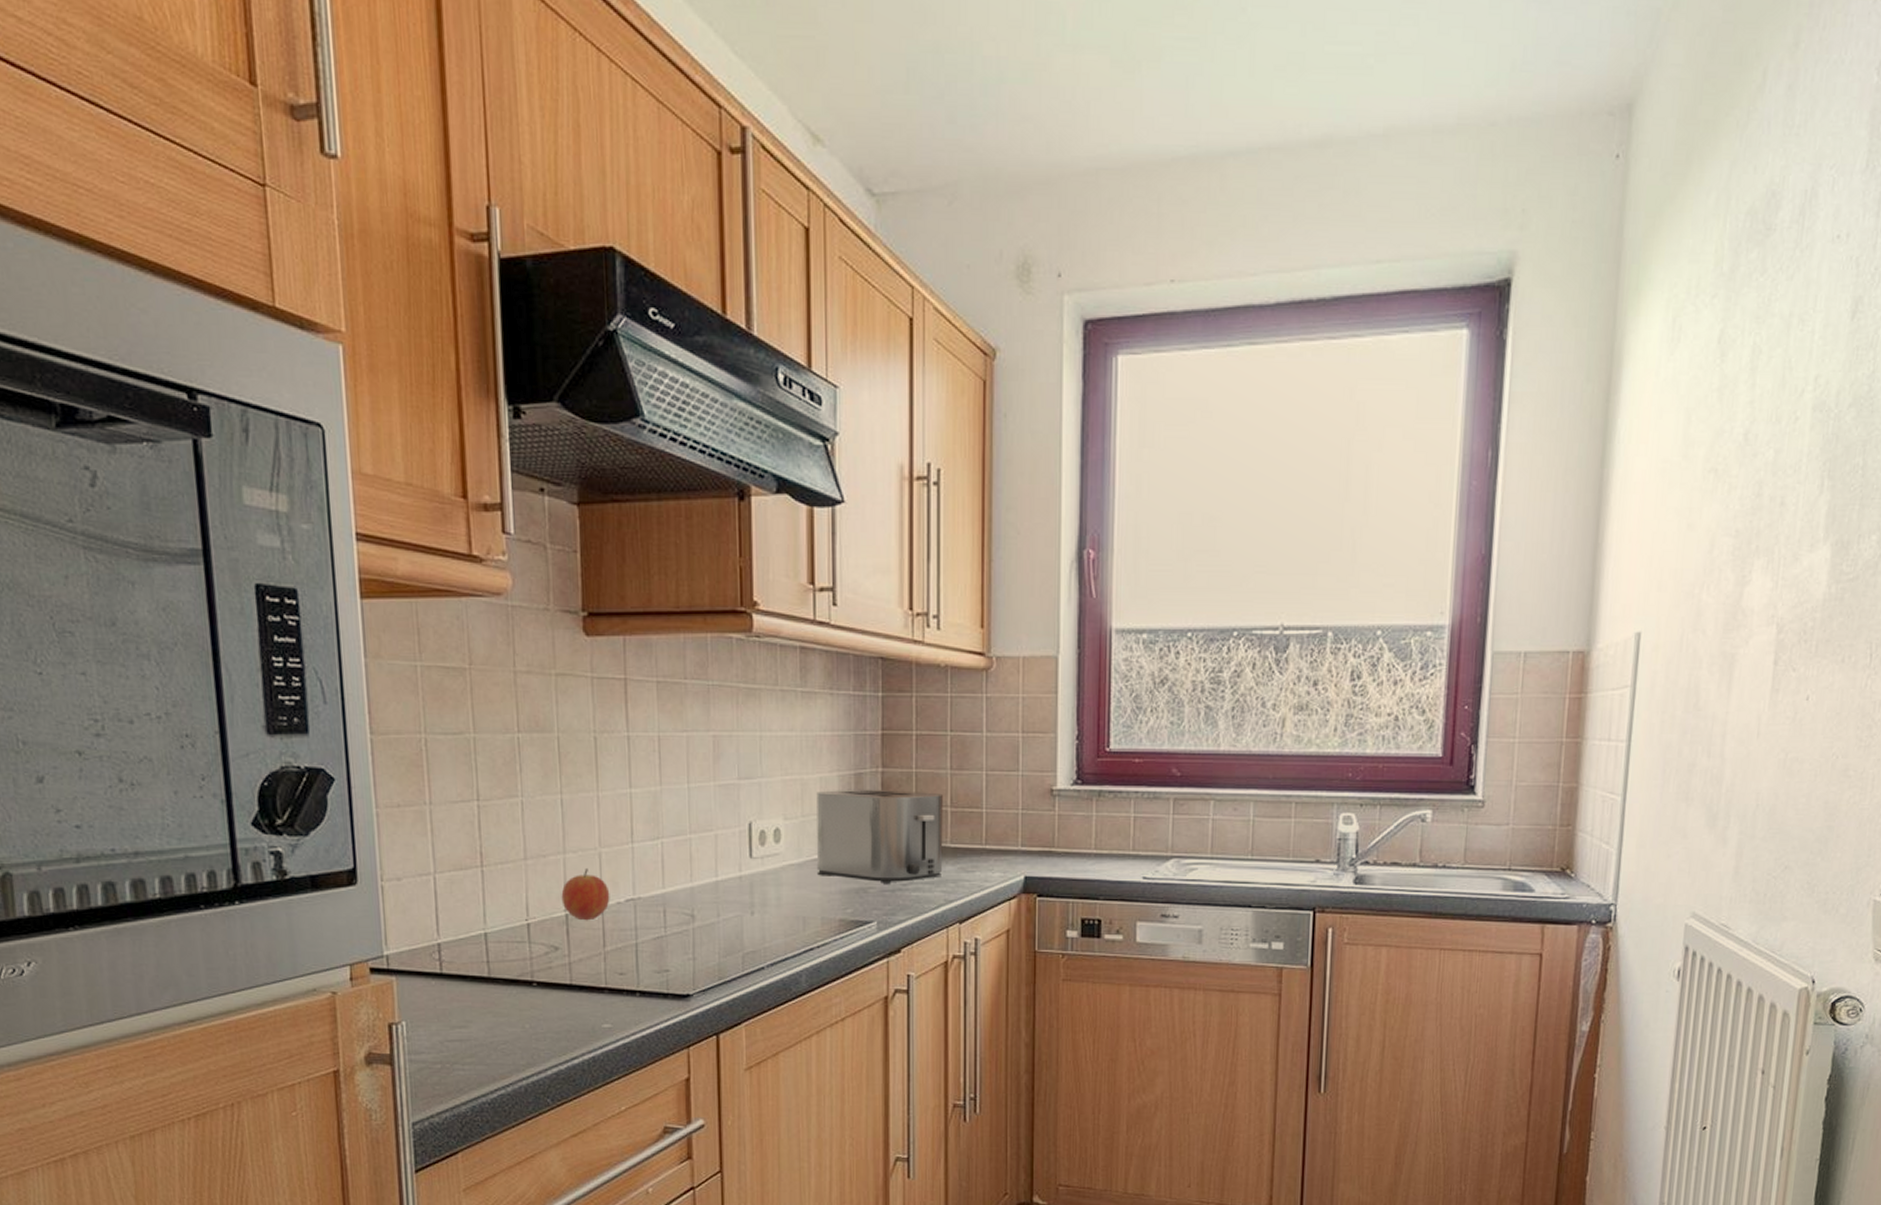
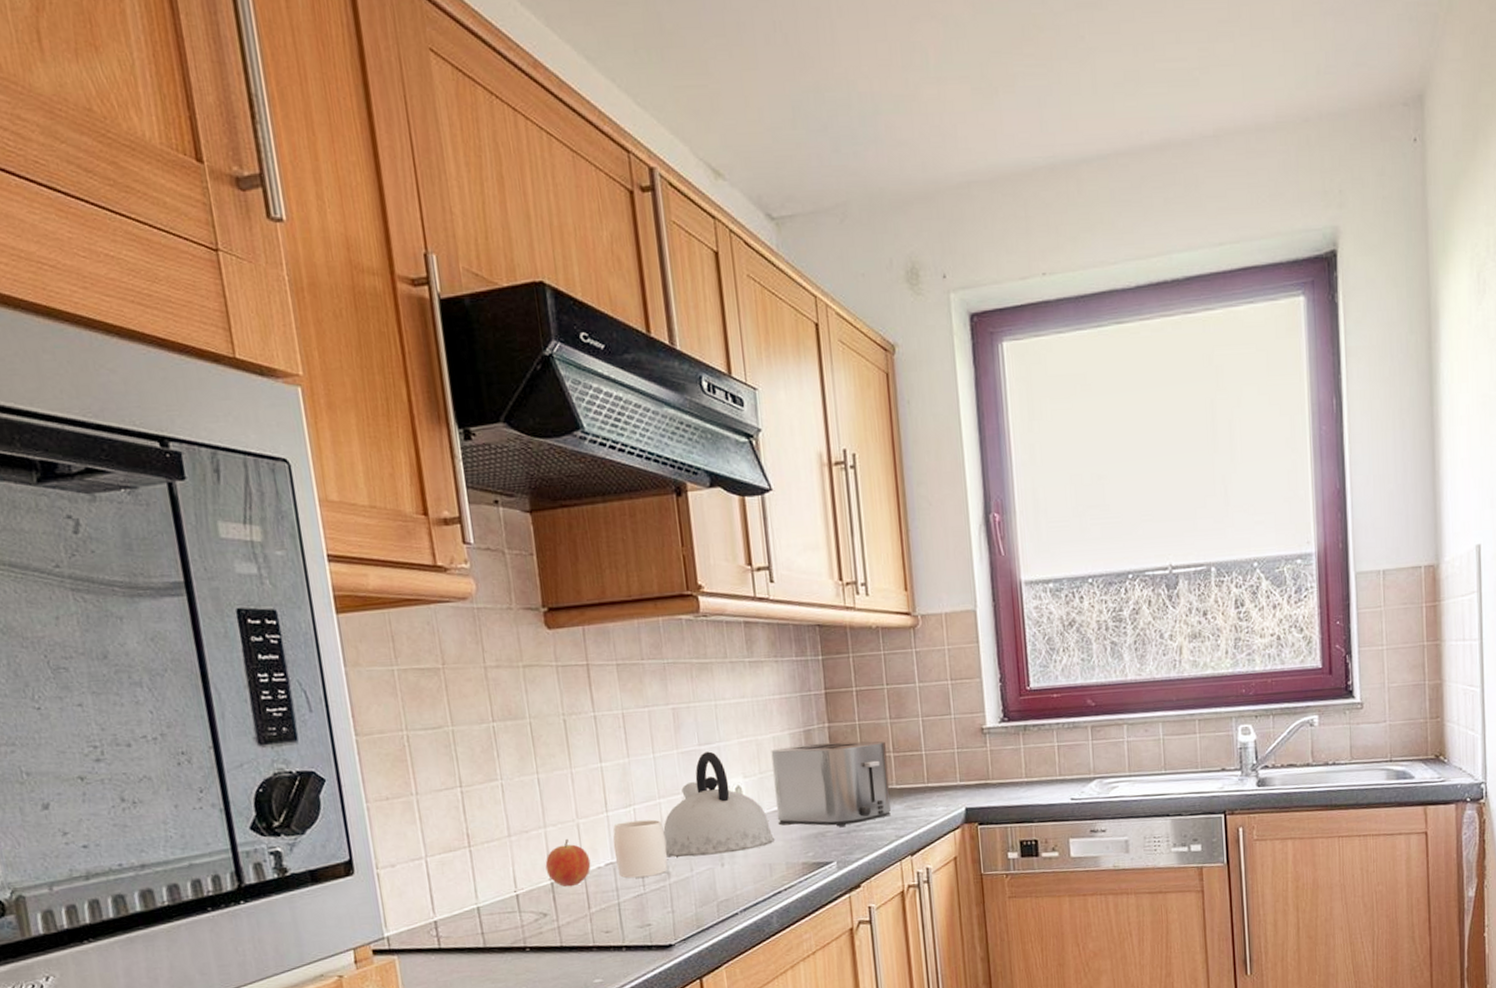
mug: none [636,856,694,918] -> present [612,819,668,879]
kettle: none [691,787,812,901] -> present [663,751,776,858]

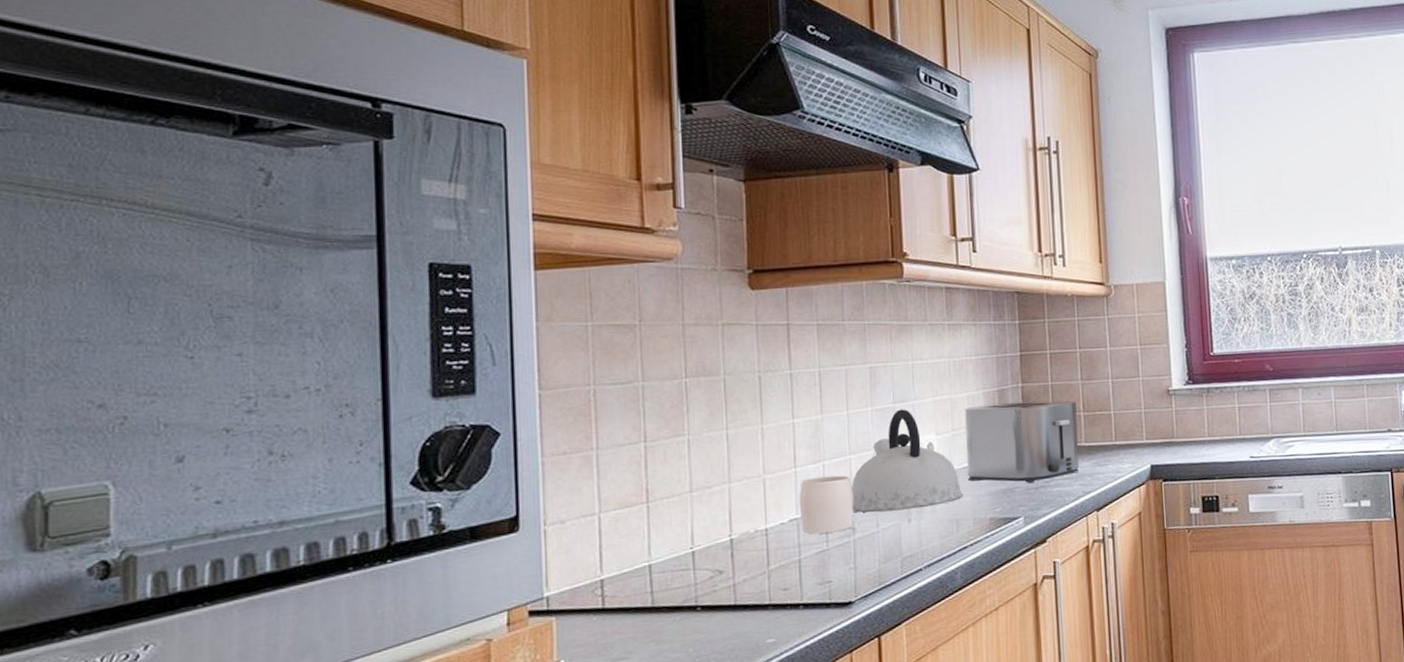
fruit: present [545,838,591,887] -> none [726,494,774,544]

